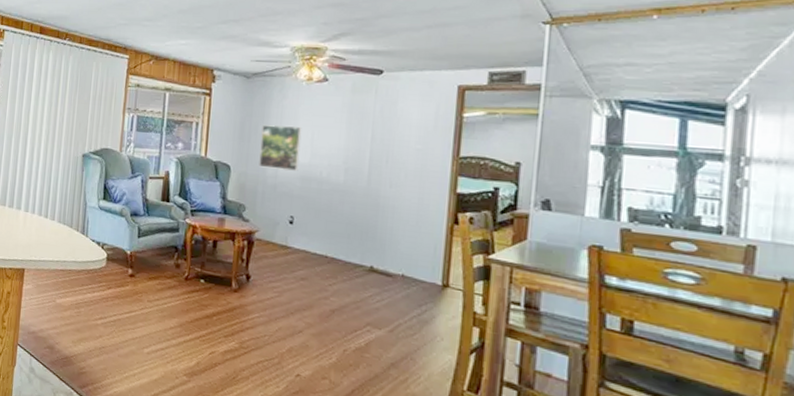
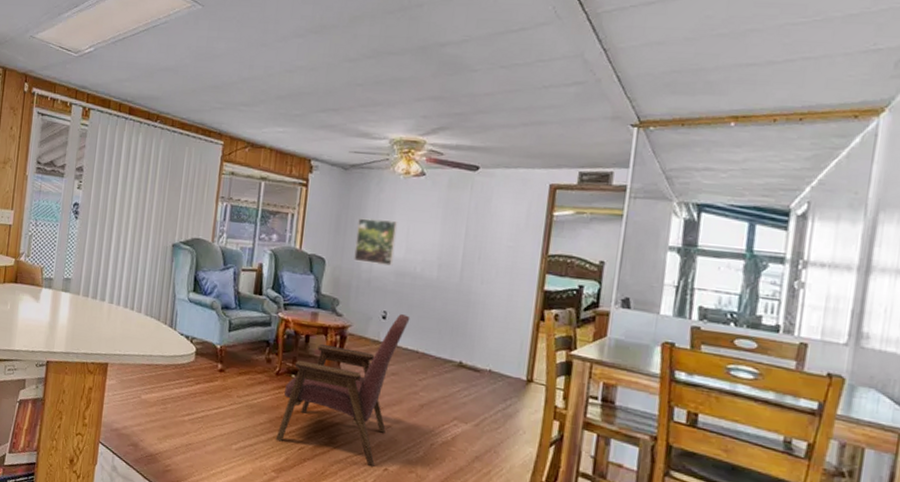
armchair: none [186,219,318,373] -> present [275,314,410,467]

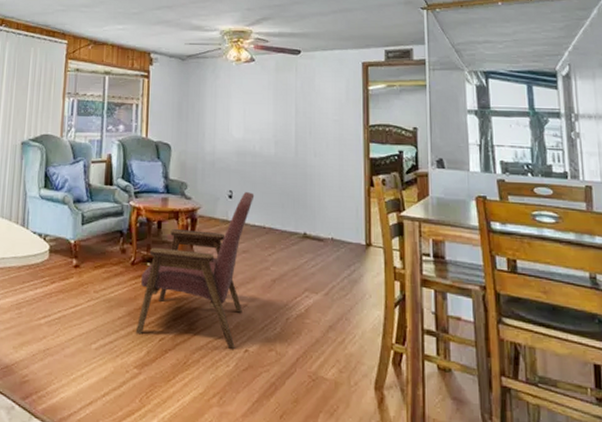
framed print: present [354,218,398,266] -> none [196,103,235,147]

